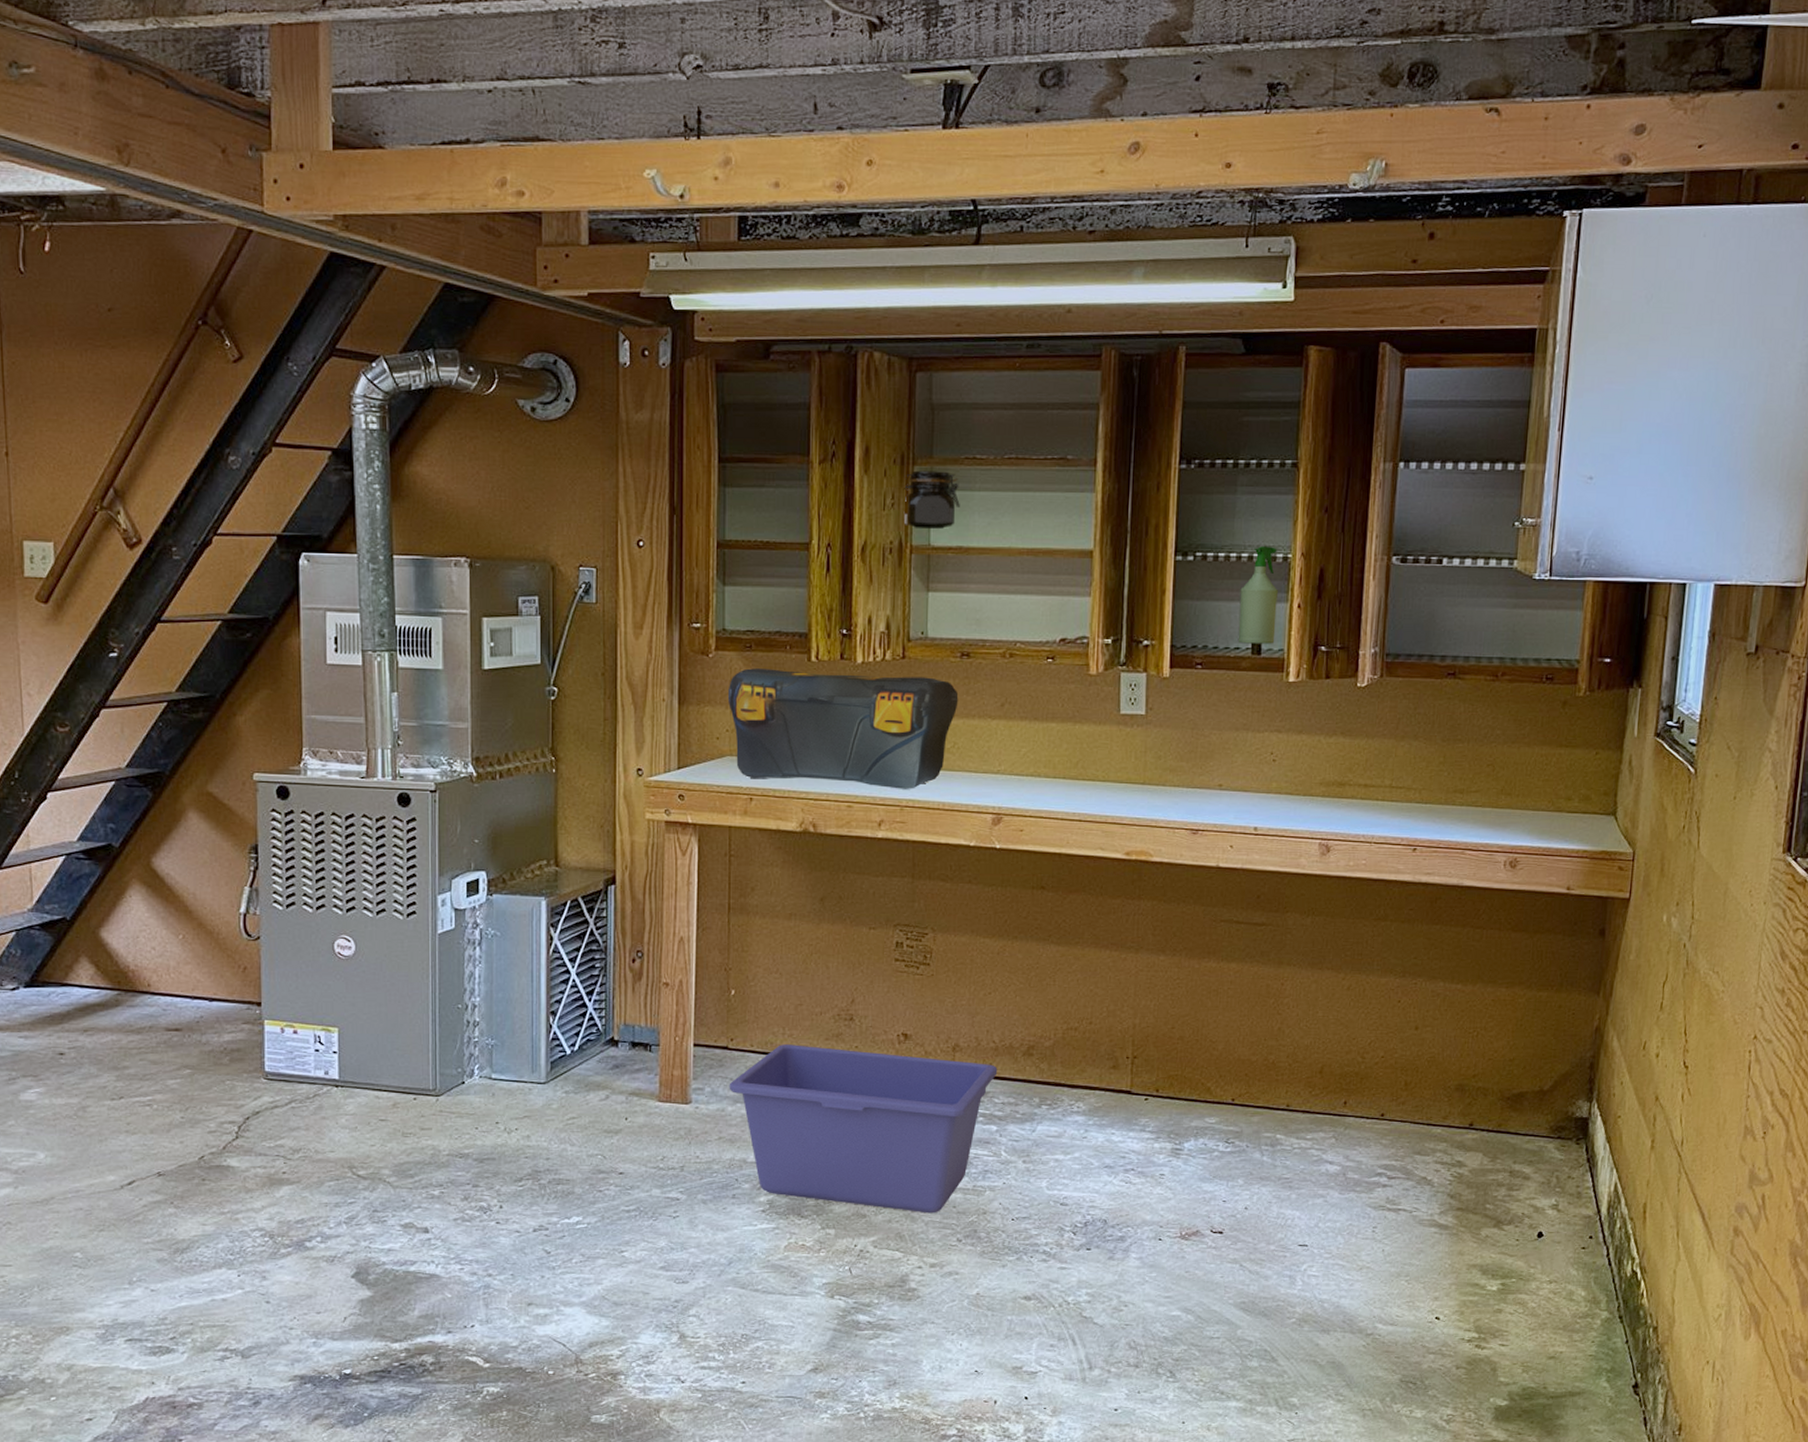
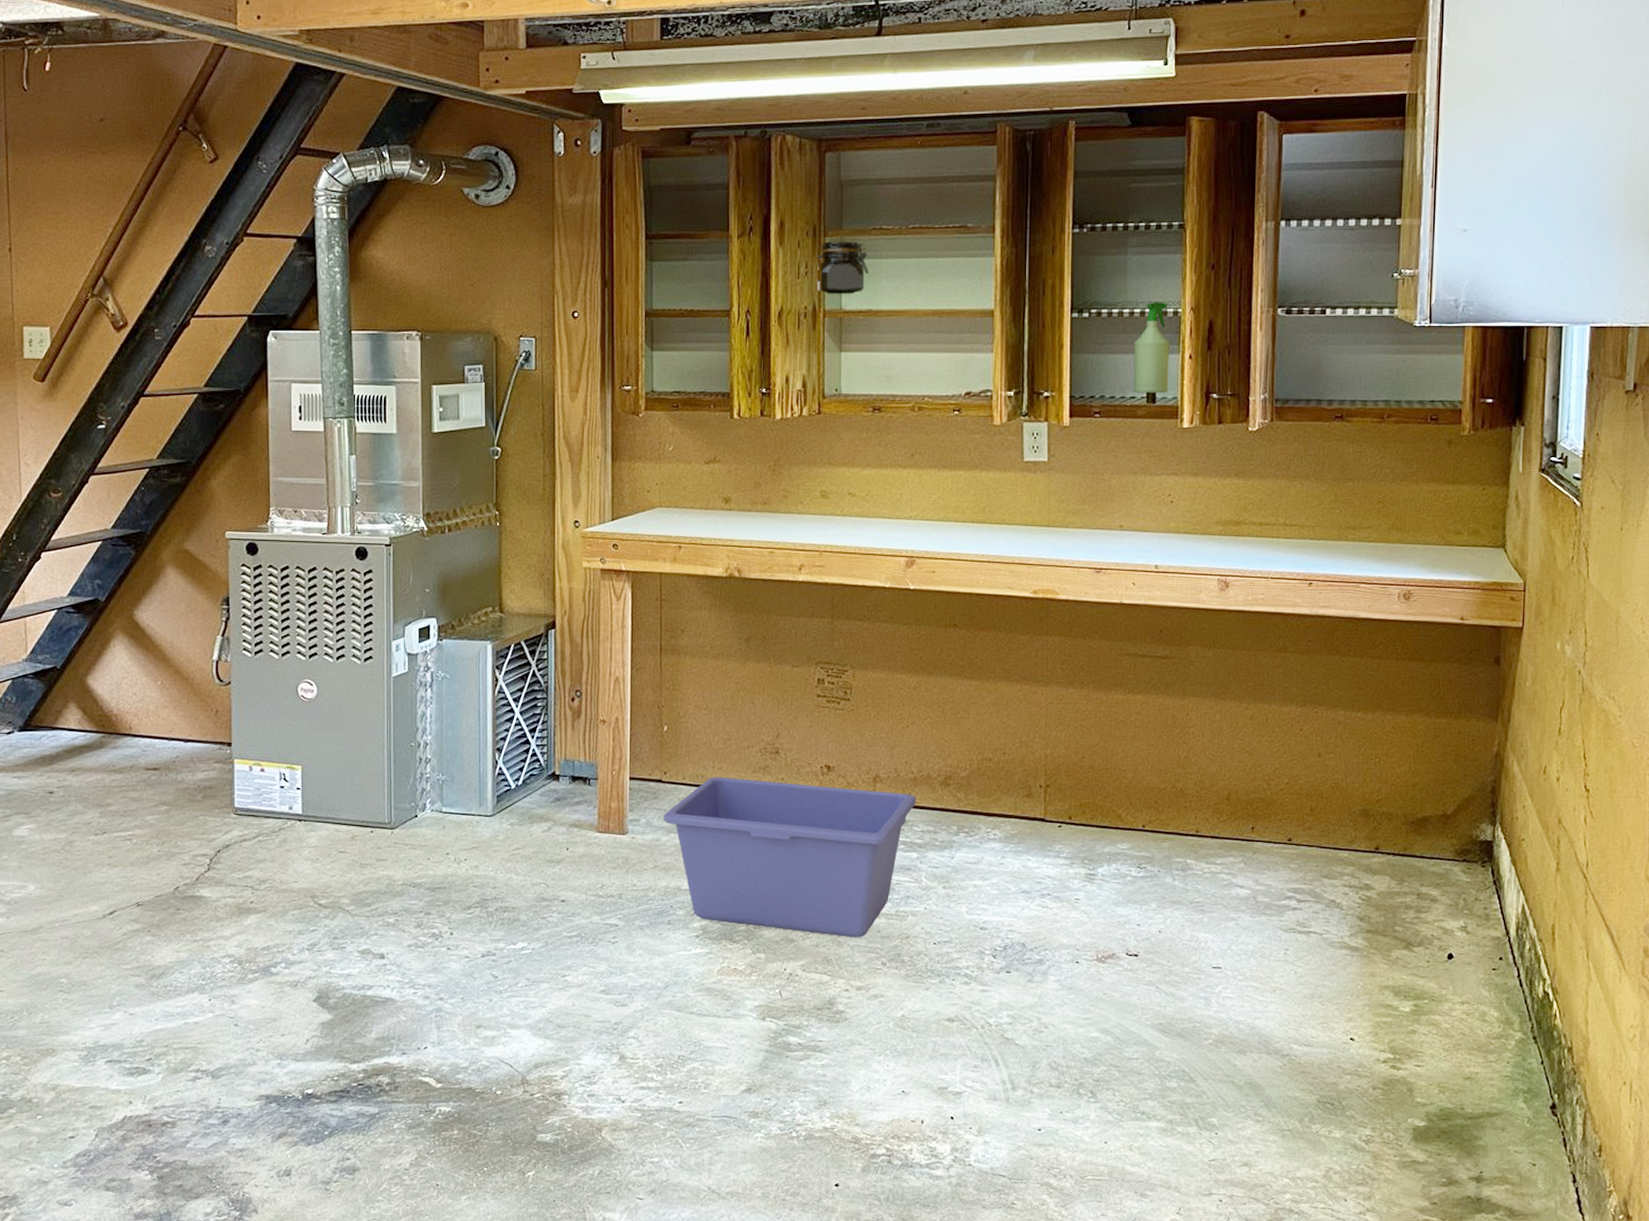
toolbox: present [727,668,959,789] -> none [656,426,871,535]

